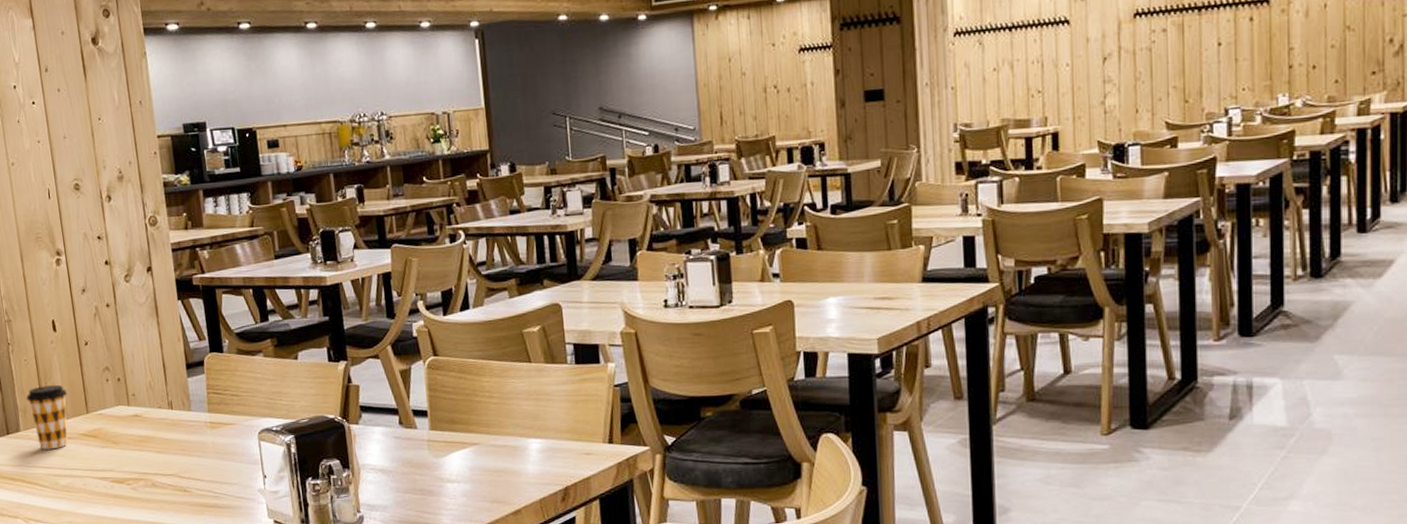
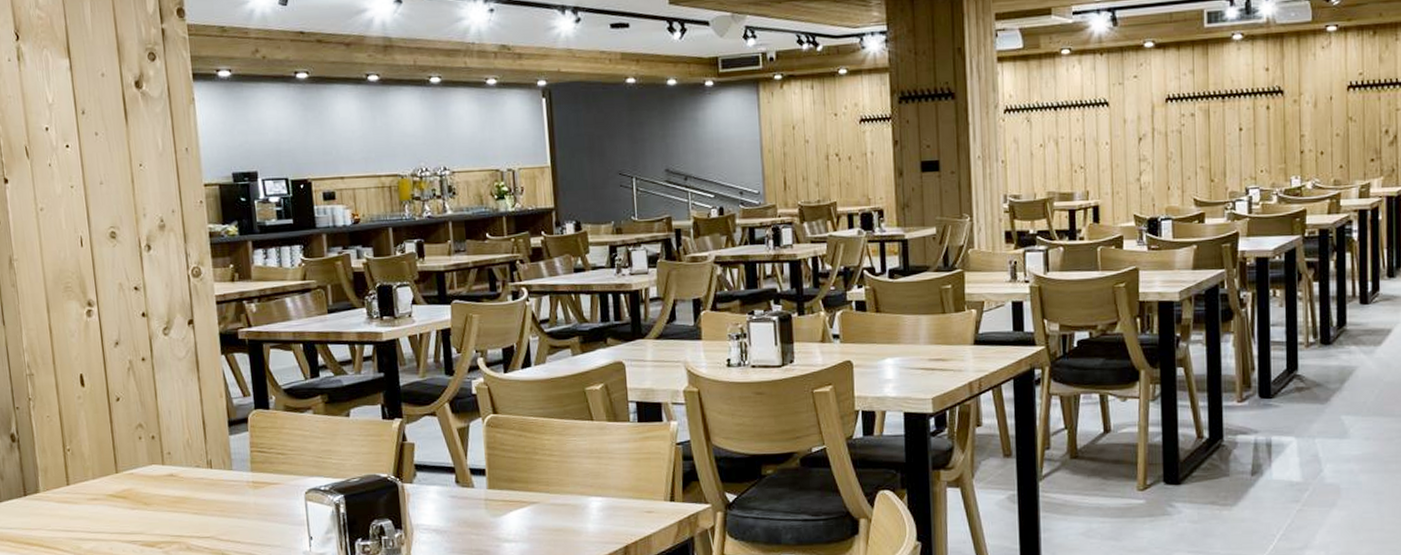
coffee cup: present [26,384,68,450] -> none [47,442,95,512]

